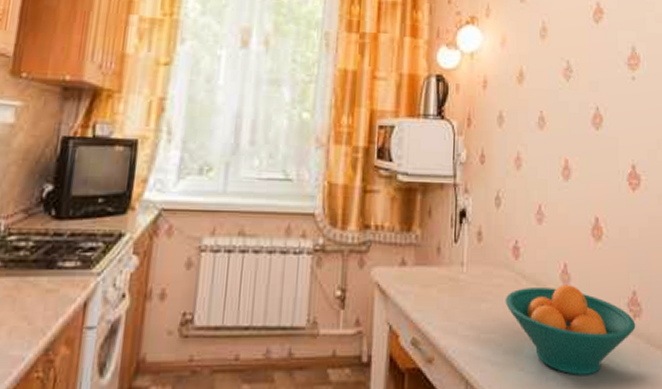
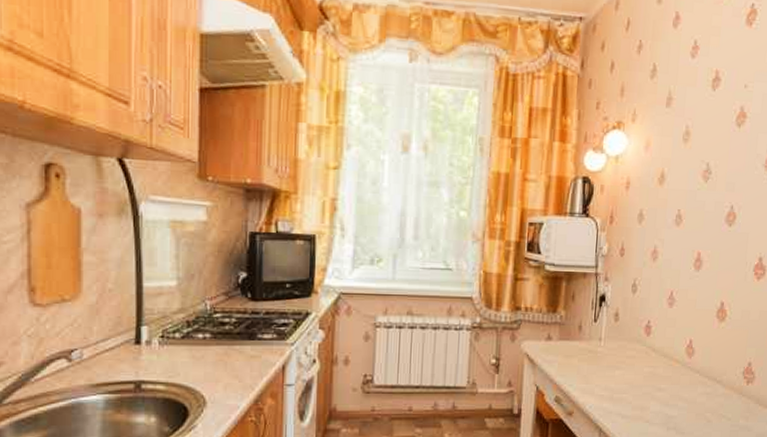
fruit bowl: present [505,285,636,376] -> none [636,357,748,427]

